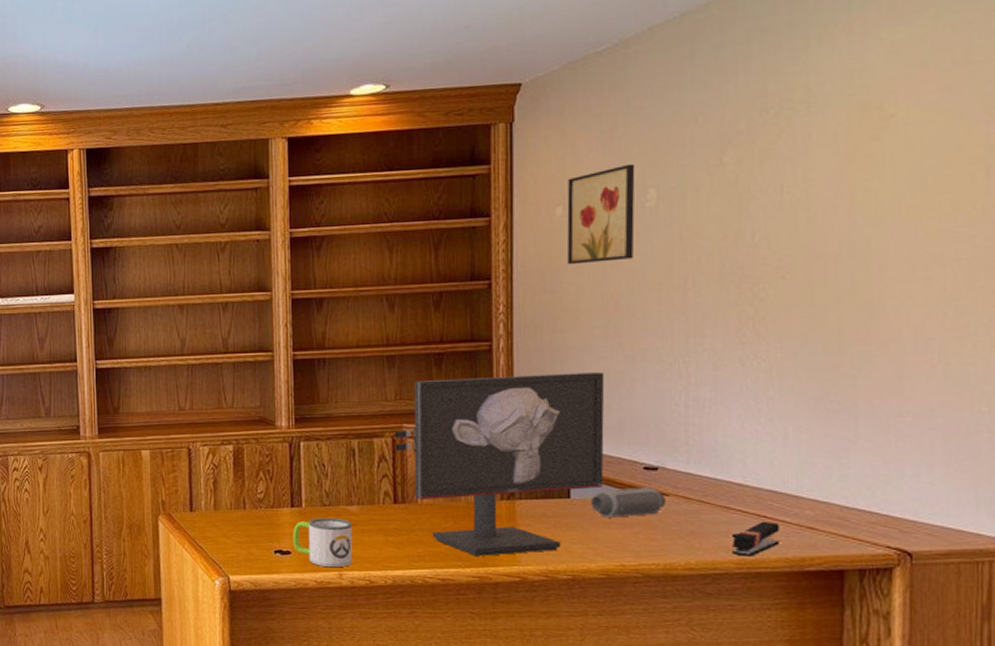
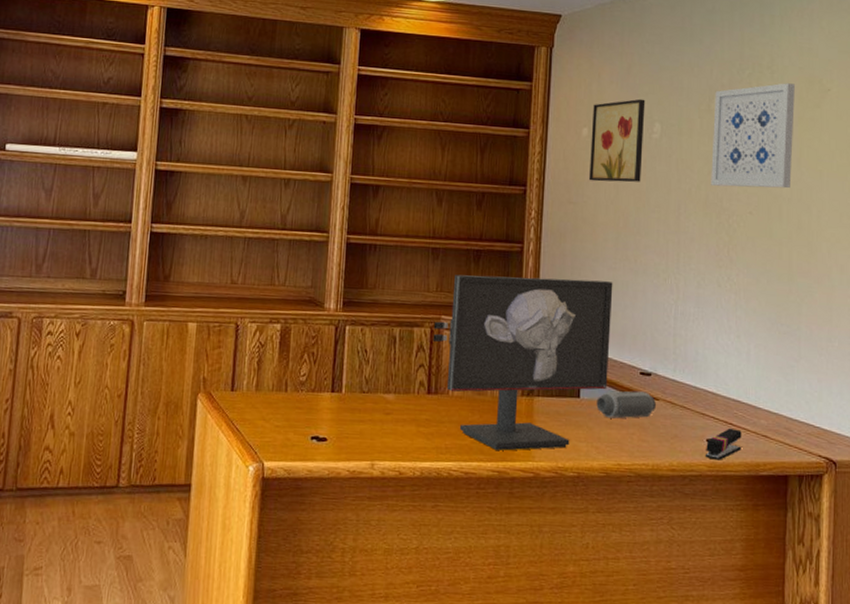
mug: present [292,517,353,568] -> none [329,404,388,457]
wall art: none [726,115,842,252] -> present [711,83,795,189]

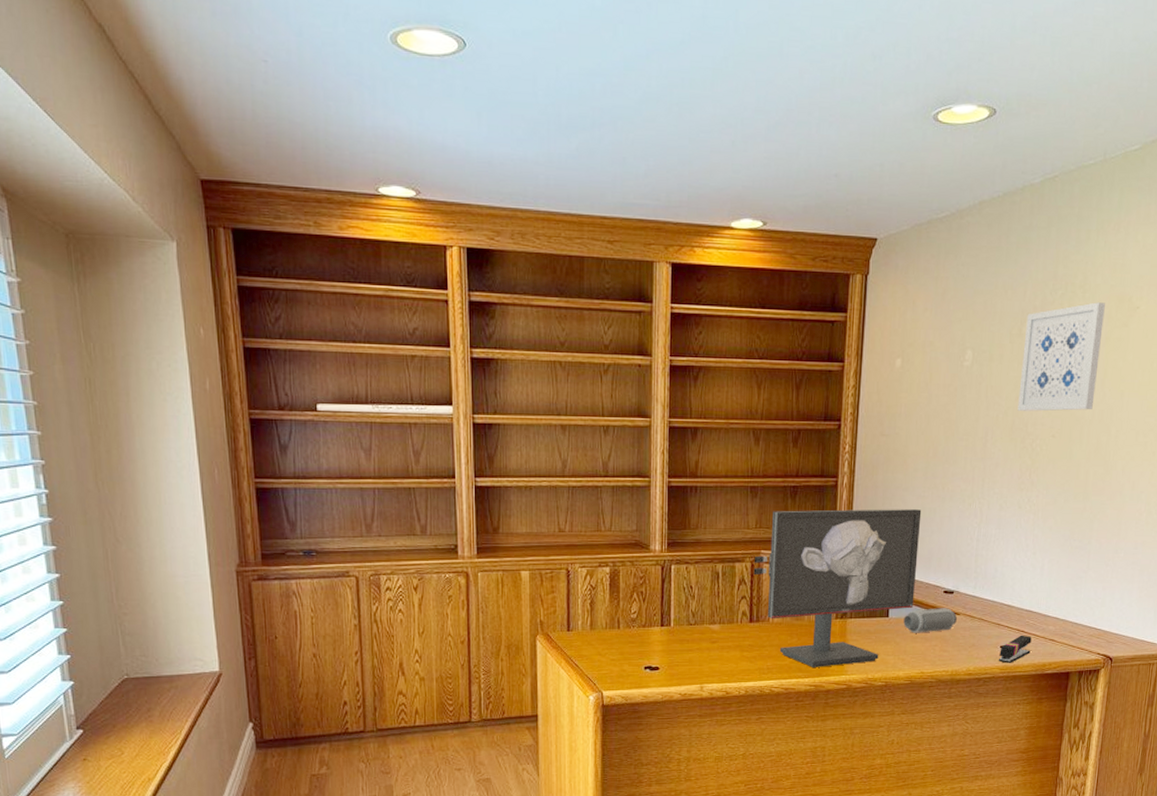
wall art: present [588,99,646,183] -> none [901,325,959,413]

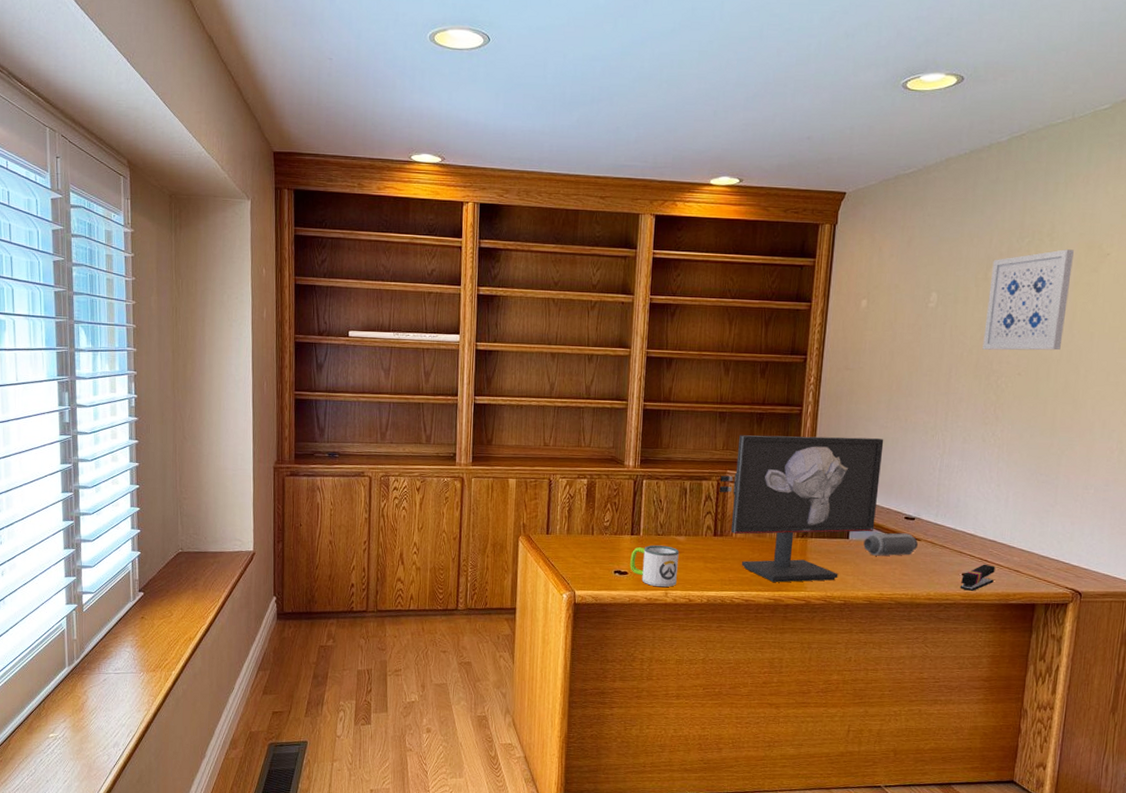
mug: none [661,636,714,681] -> present [630,545,680,588]

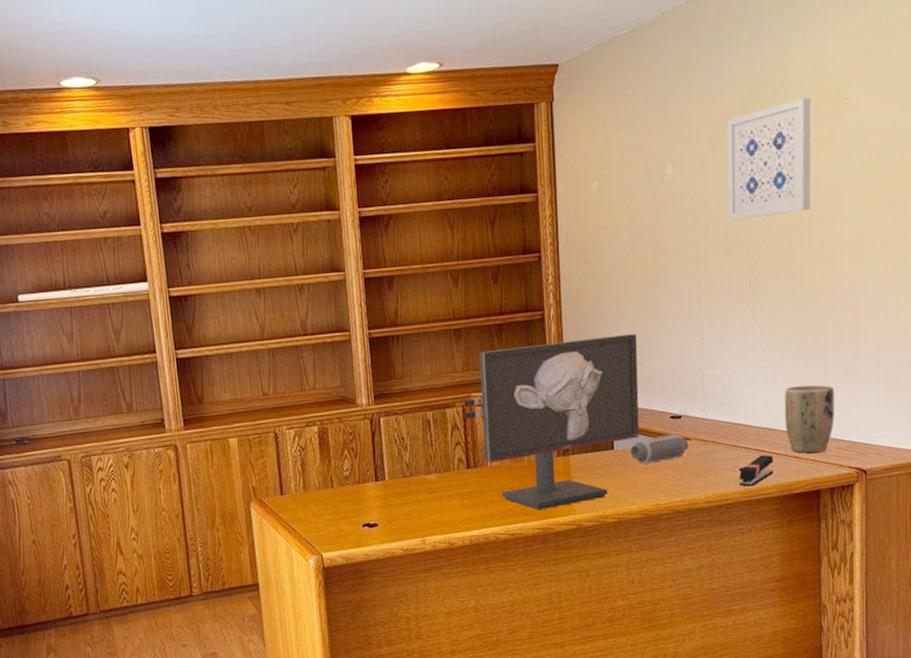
mug: present [630,545,680,588] -> none [378,487,433,535]
plant pot: none [1010,506,1062,570] -> present [784,384,835,453]

